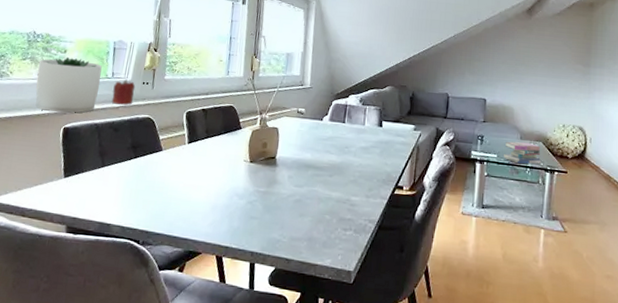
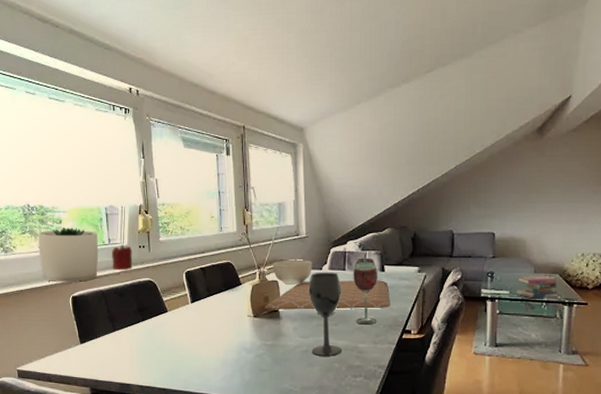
placemat: none [262,130,386,163] -> present [265,280,391,310]
bowl: none [274,108,314,133] -> present [272,259,312,285]
wine glass: none [304,122,340,208] -> present [308,272,342,356]
wineglass: none [351,112,376,178] -> present [353,258,378,325]

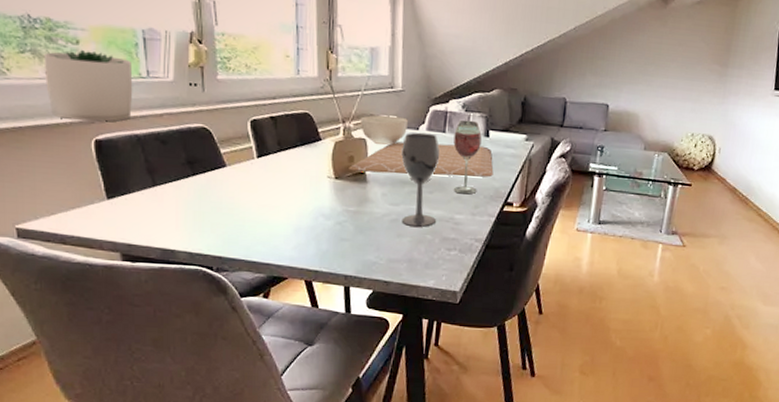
candle: present [112,244,133,271] -> none [152,79,181,113]
books: present [517,275,558,299] -> none [625,152,665,177]

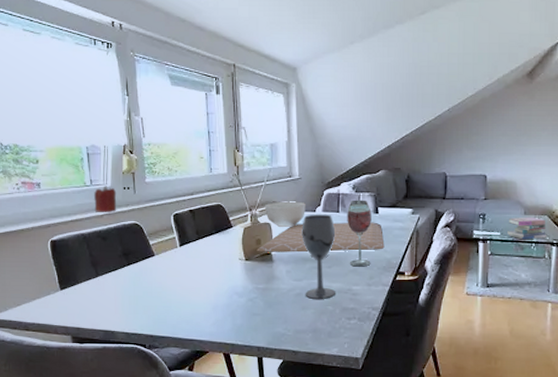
planter: present [43,49,133,122] -> none [12,167,80,226]
candle: none [152,79,181,113] -> present [94,186,117,214]
books: none [625,152,665,177] -> present [507,217,546,240]

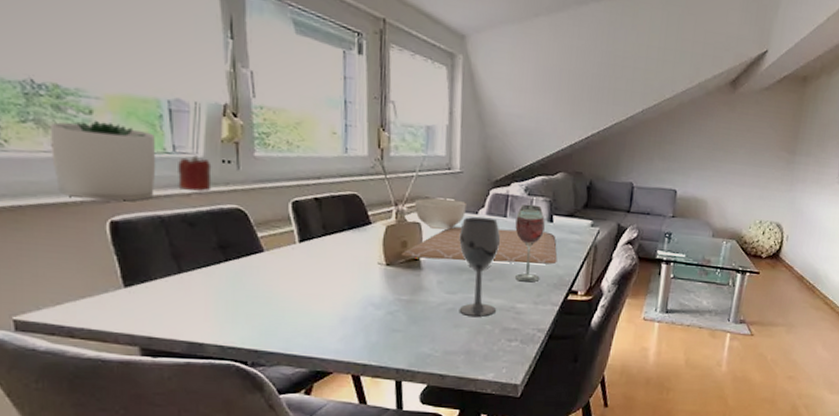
planter: none [12,167,80,226] -> present [49,120,156,202]
books: present [507,217,546,240] -> none [693,239,734,265]

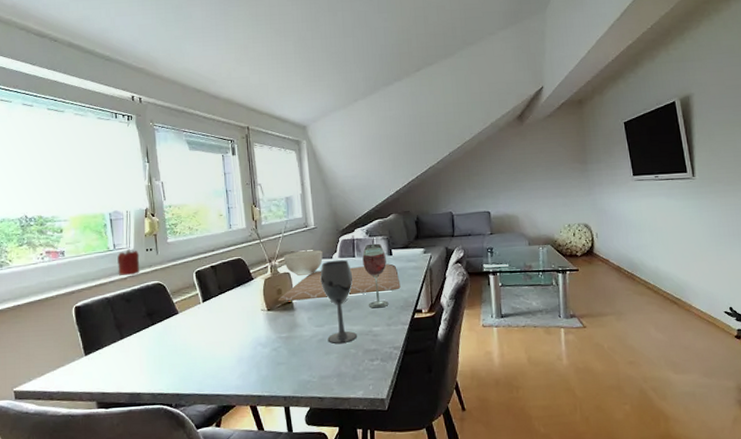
planter: present [49,120,156,202] -> none [36,236,104,294]

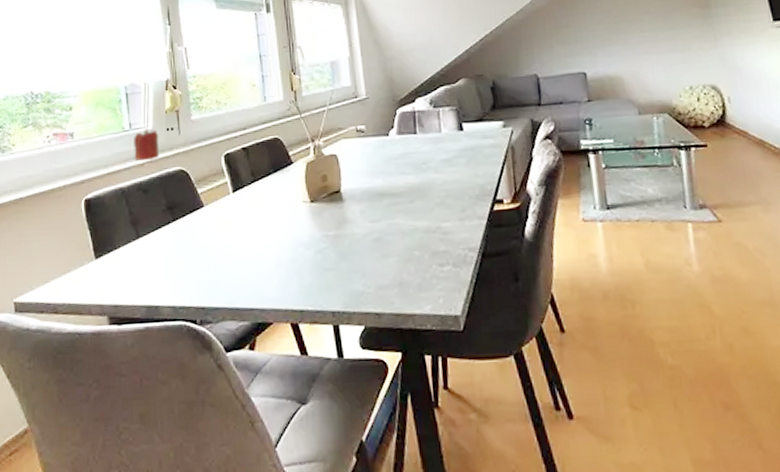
placemat: present [278,263,401,303] -> none [323,141,475,192]
bowl: present [283,249,323,276] -> none [328,125,377,158]
wine glass: present [320,259,357,343] -> none [374,137,422,244]
wineglass: present [362,243,389,308] -> none [426,115,461,198]

